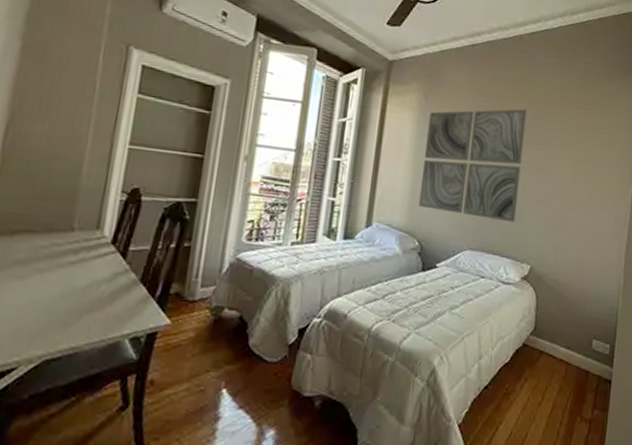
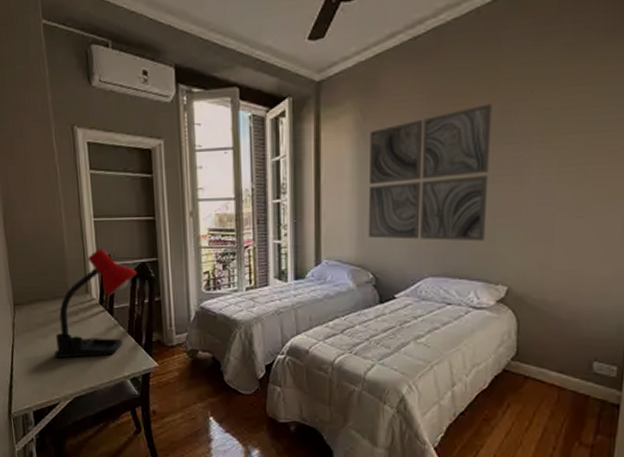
desk lamp: none [29,179,169,308] -> present [55,248,137,359]

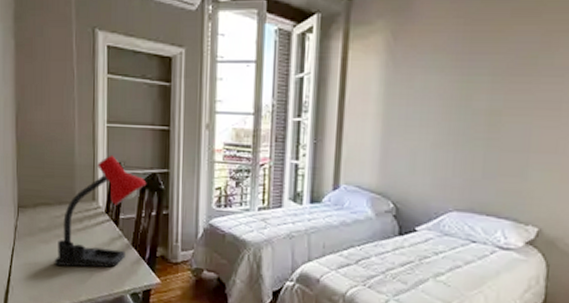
wall art: present [368,104,492,242] -> none [391,33,533,178]

